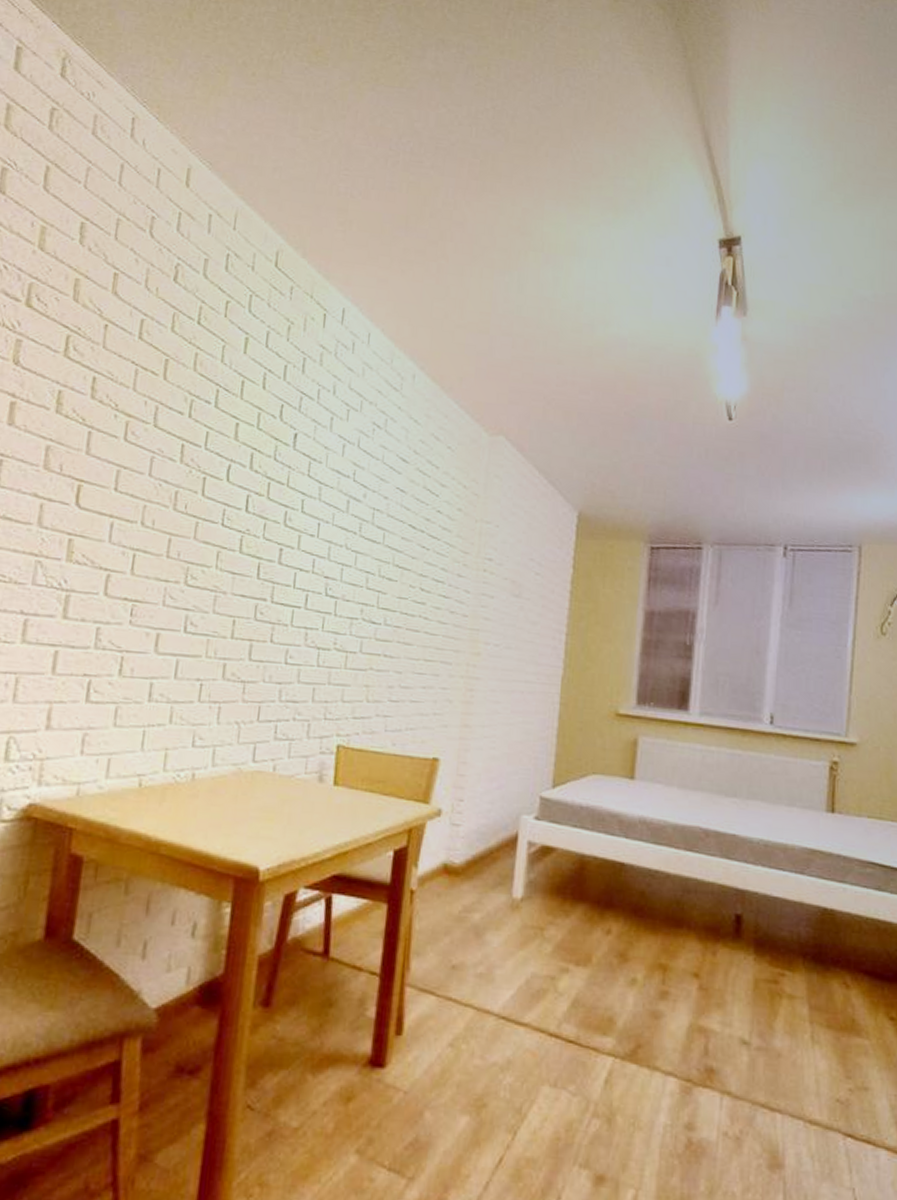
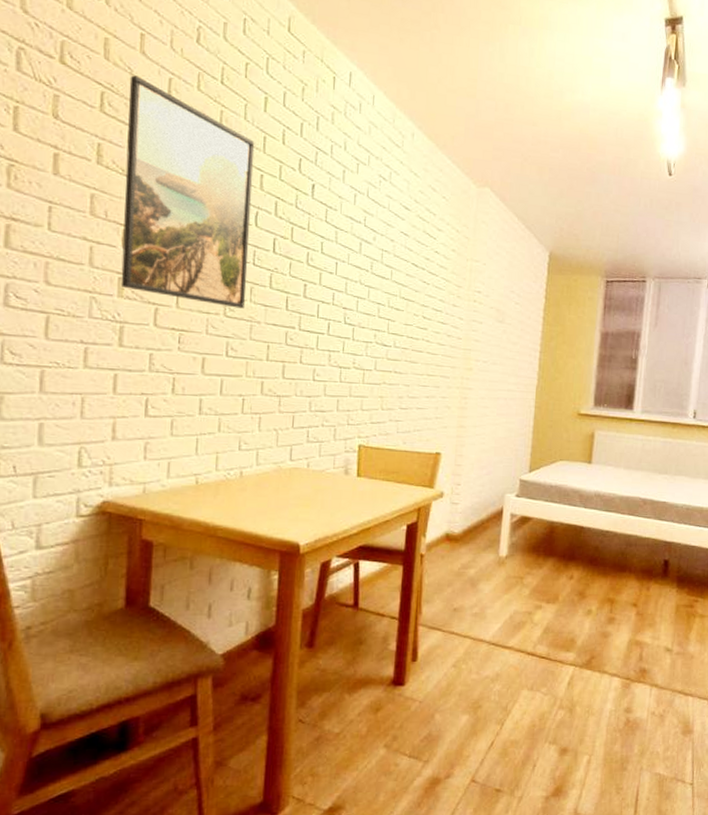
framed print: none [70,317,232,576] -> present [120,75,255,309]

